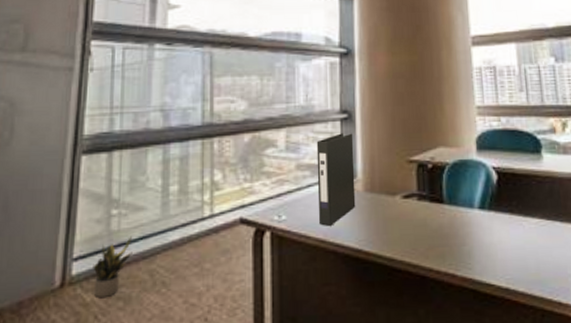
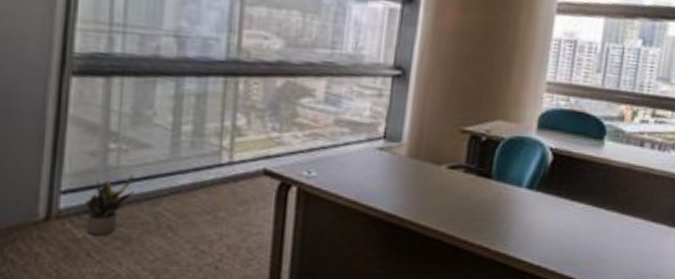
binder: present [316,133,356,226] -> none [353,91,405,188]

